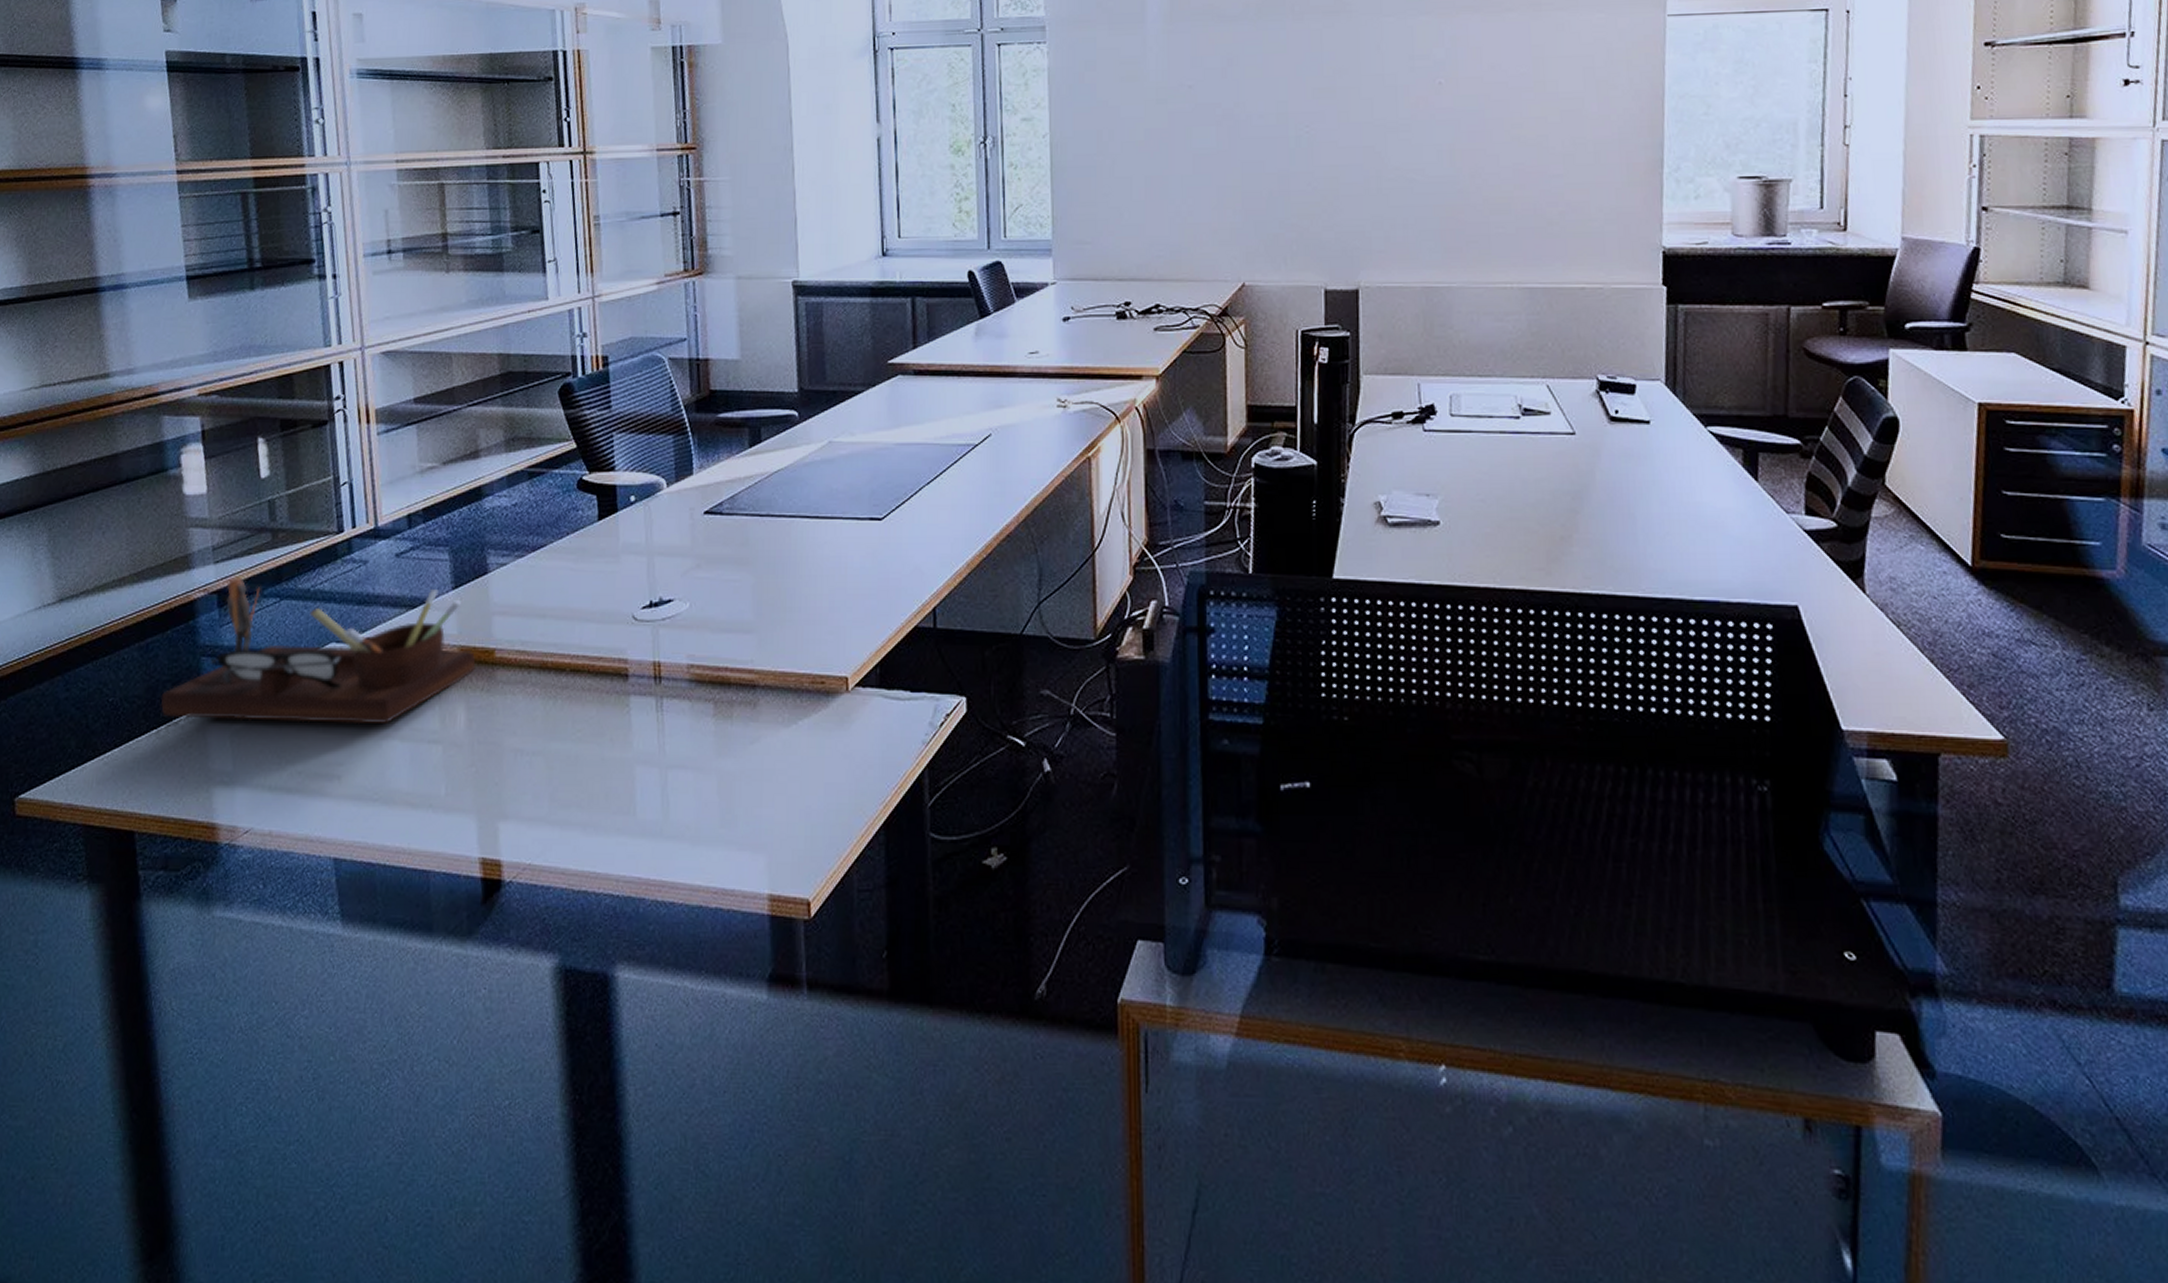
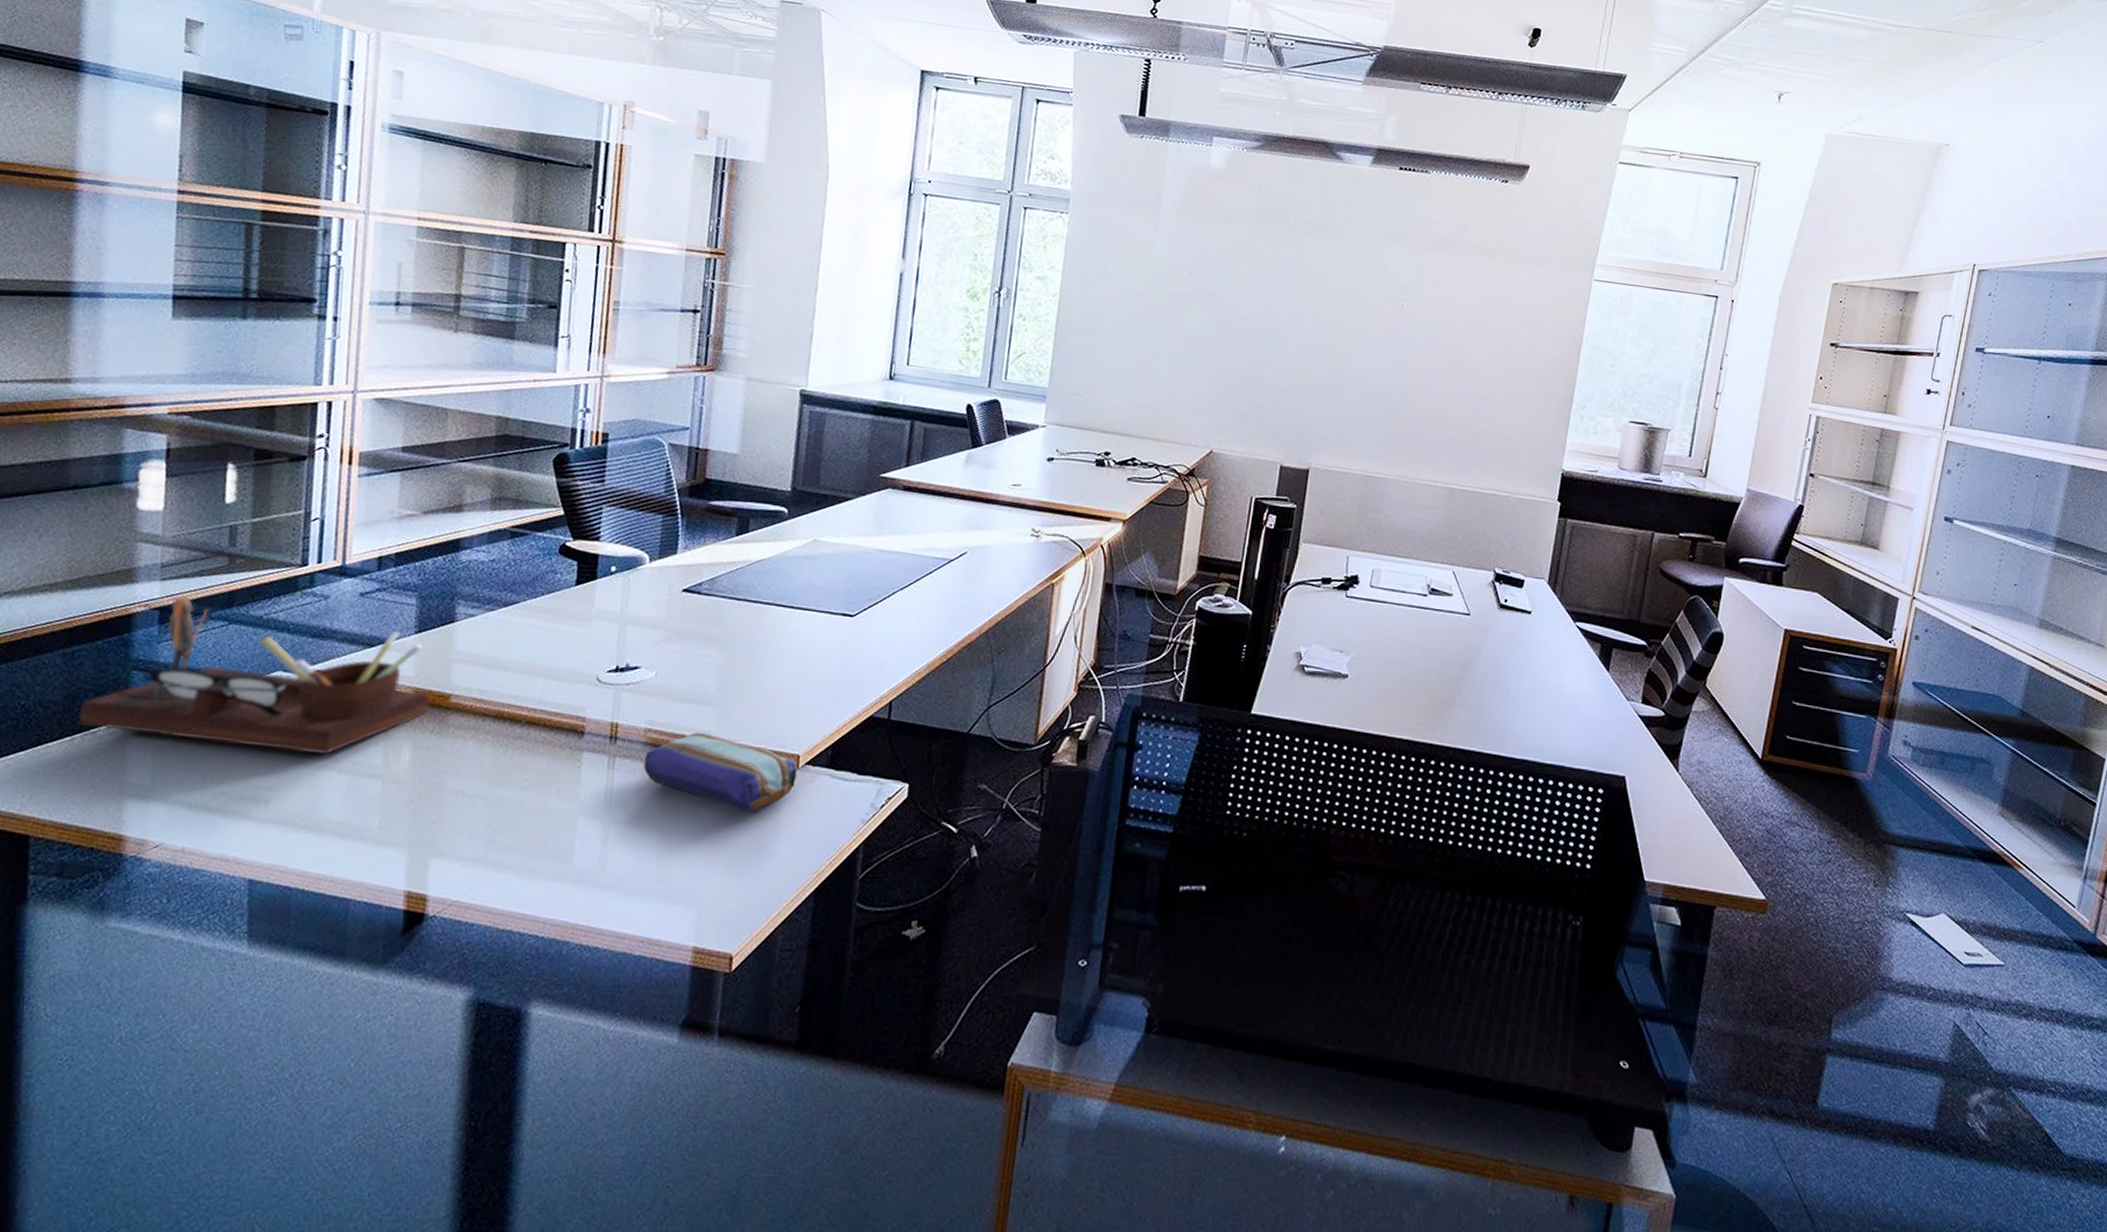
pencil case: none [692,662,848,744] -> present [643,732,798,813]

